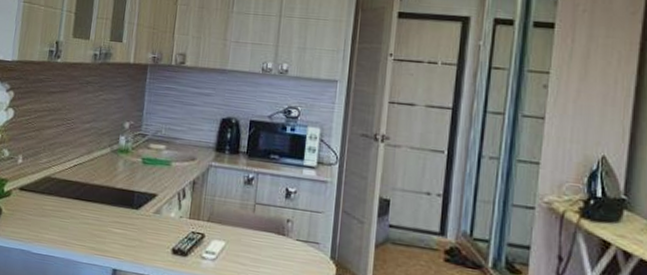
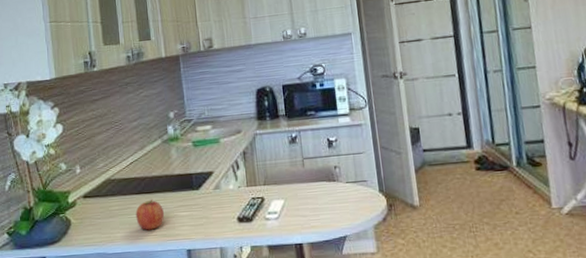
fruit: none [67,207,98,240] -> present [136,199,164,230]

